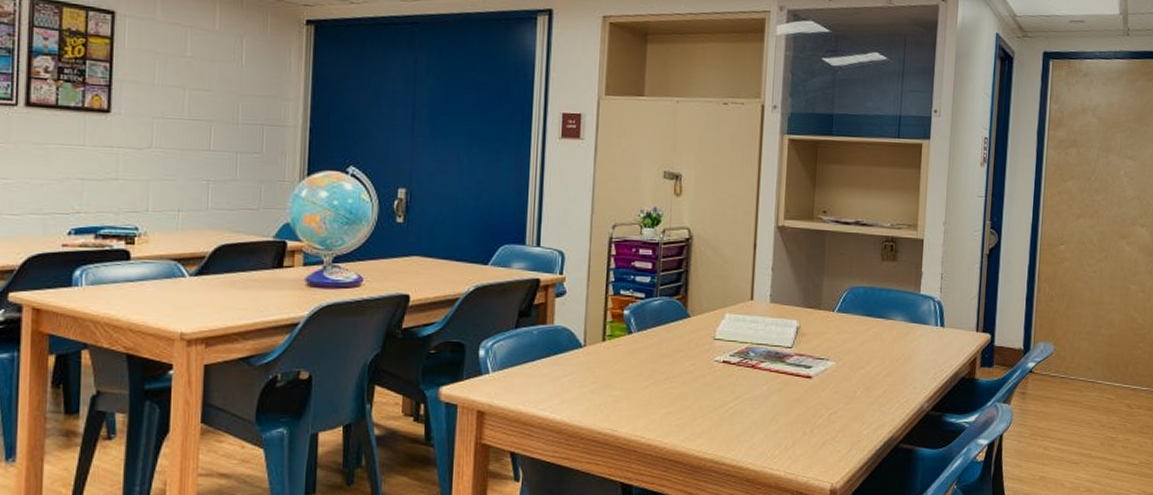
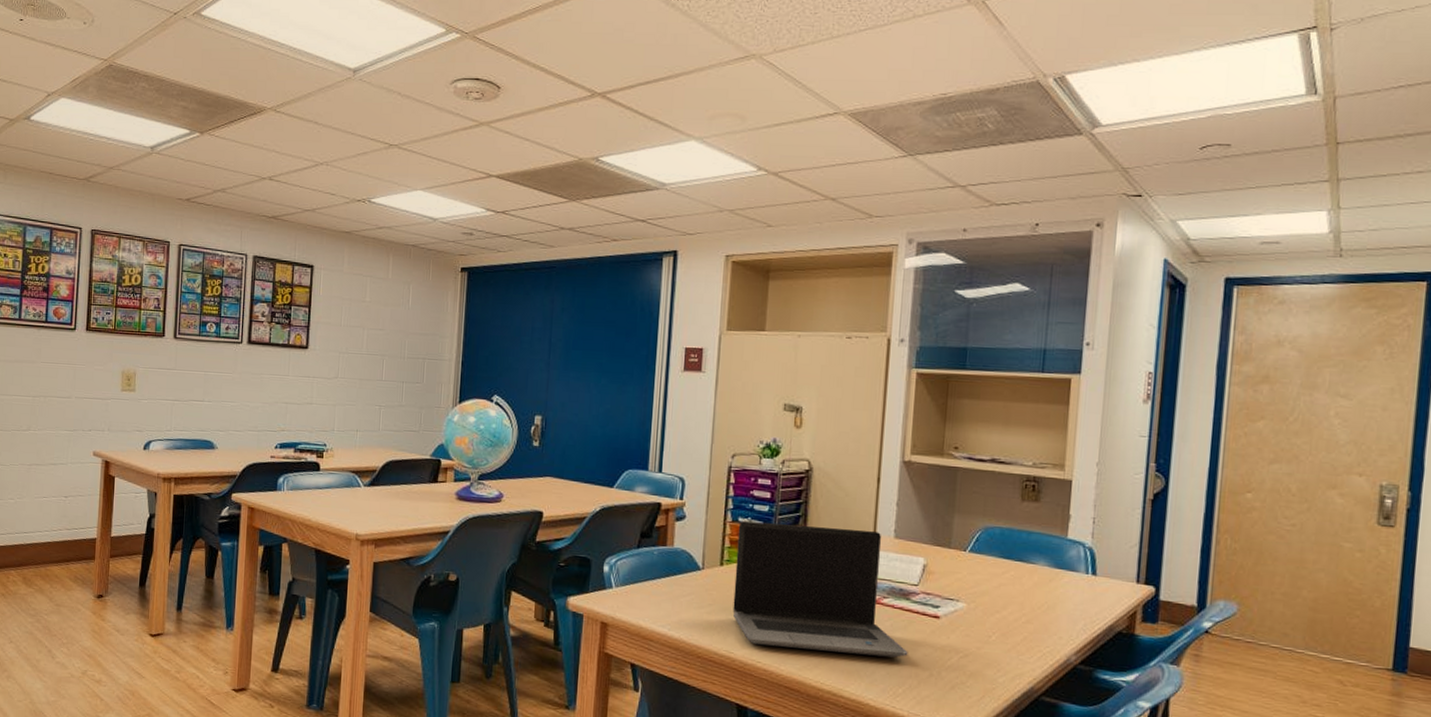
laptop computer: none [616,294,784,421] -> present [732,521,908,658]

